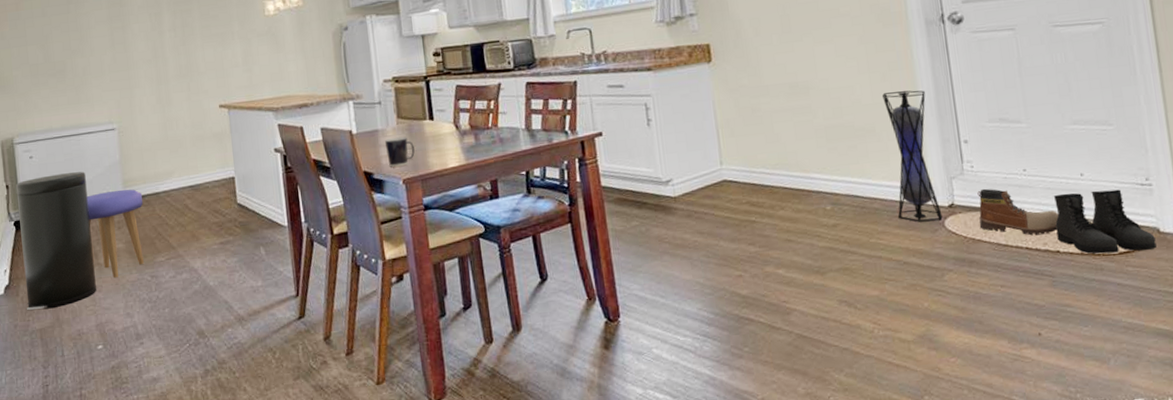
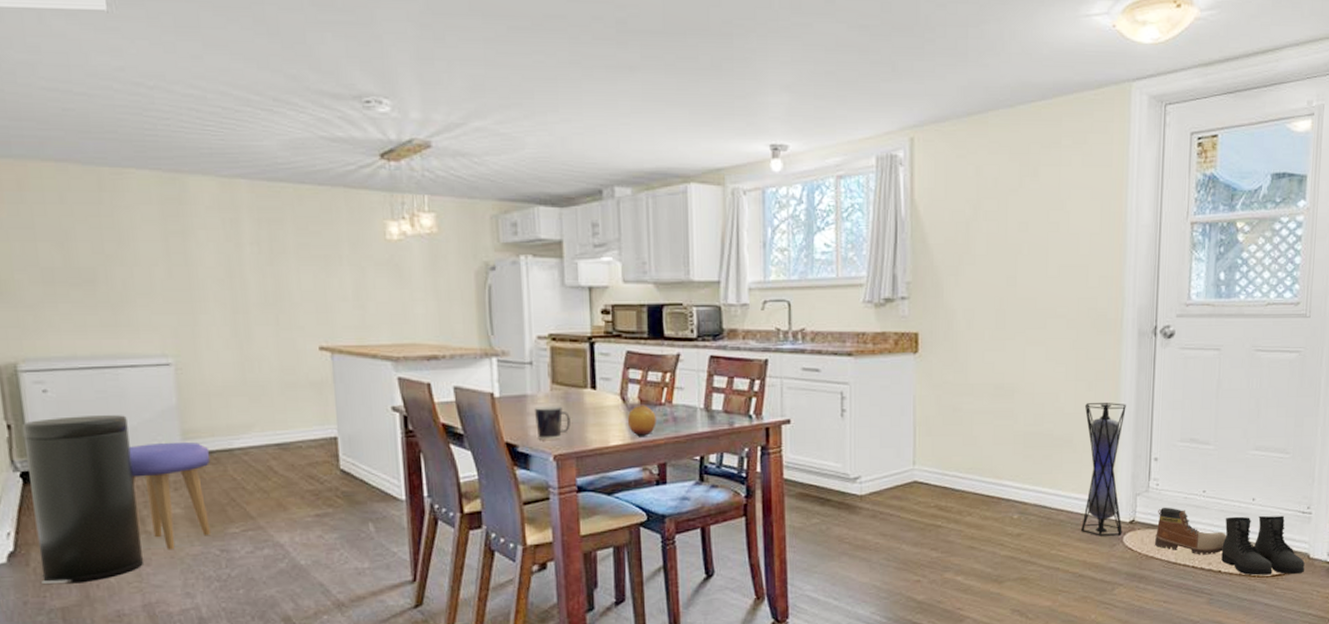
fruit: none [461,130,486,158] -> present [627,404,657,436]

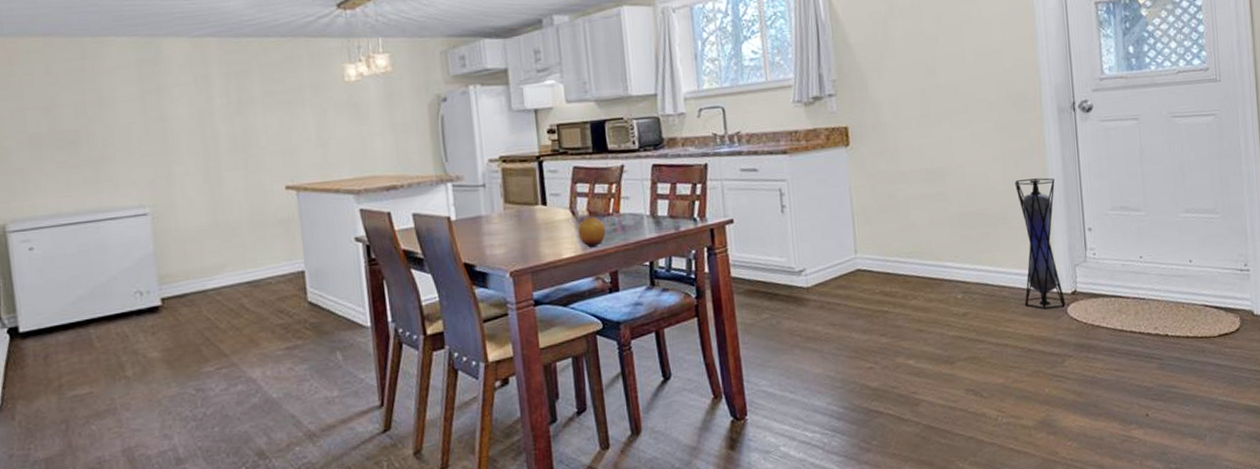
pedal bin: present [22,415,144,585] -> none [9,266,124,437]
stool: present [128,443,211,550] -> none [109,287,186,394]
mug: present [534,405,570,440] -> none [489,223,524,258]
boot: present [1154,507,1226,555] -> none [1098,275,1169,320]
boot: present [1221,515,1305,576] -> none [1165,275,1251,337]

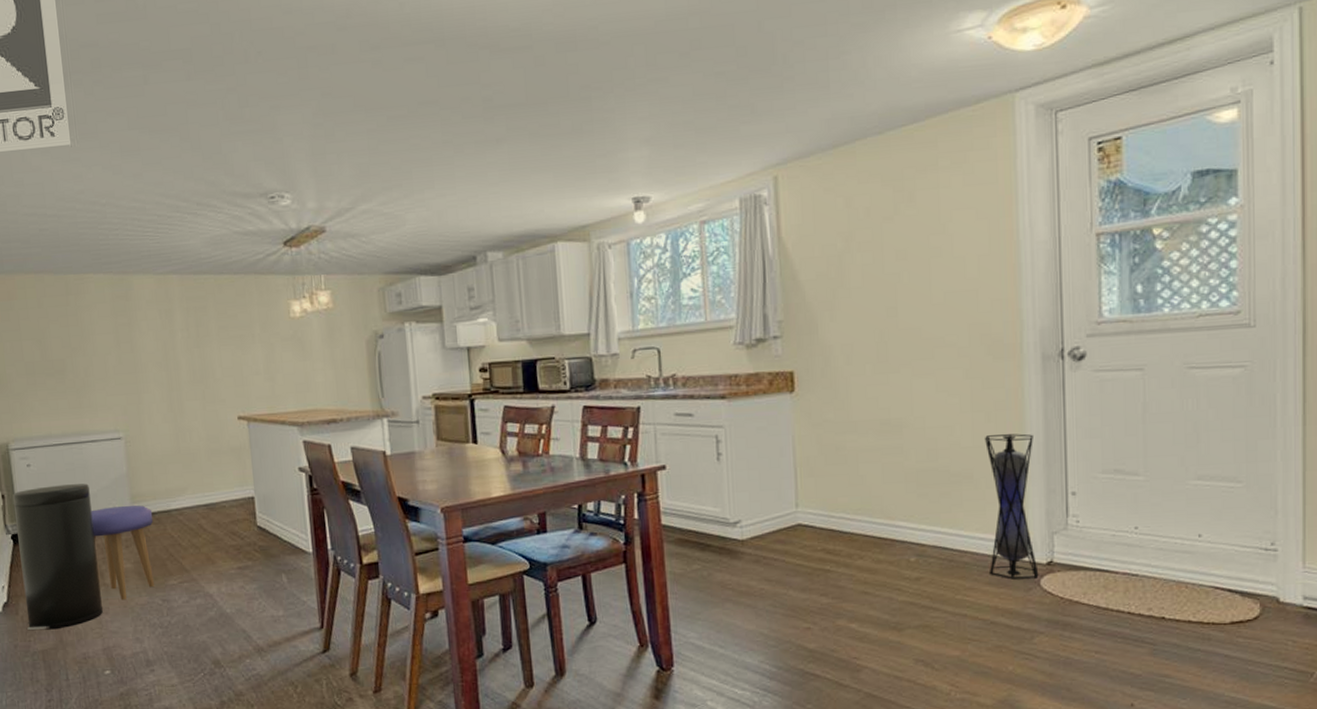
pedal bin: none [9,266,124,437] -> present [12,483,104,631]
stool: none [109,287,186,394] -> present [90,505,154,600]
fruit: present [577,216,606,247] -> none [507,456,535,487]

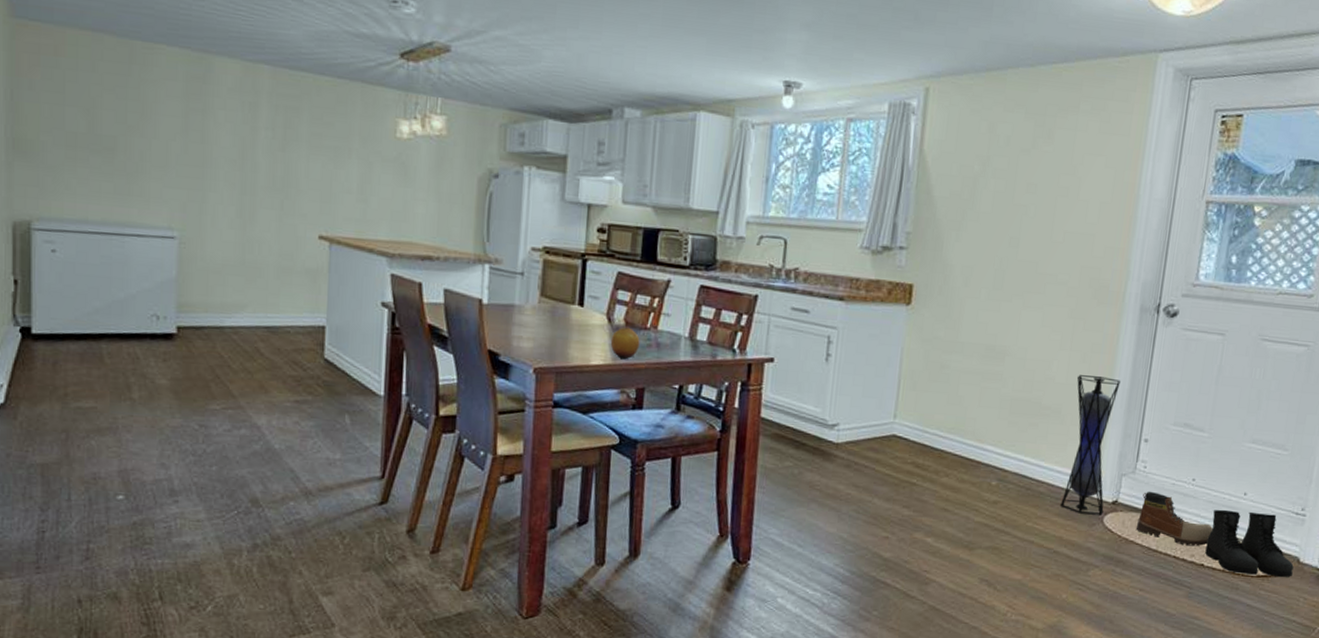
pedal bin: present [12,483,104,631] -> none [26,278,127,442]
stool: present [90,505,154,600] -> none [124,312,202,420]
fruit: none [507,456,535,487] -> present [610,327,640,359]
boot: none [1078,546,1168,600] -> present [1135,491,1213,546]
boot: none [1162,553,1273,623] -> present [1205,509,1294,577]

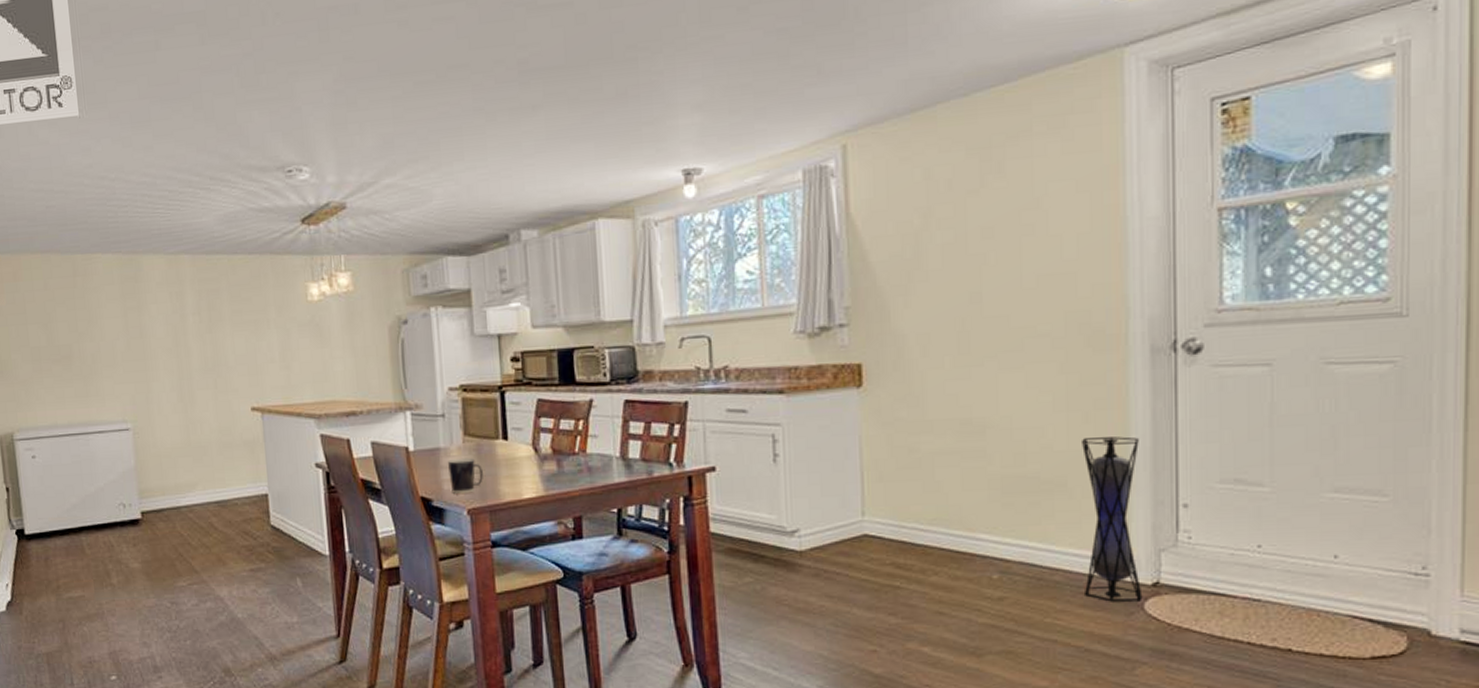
mug: none [519,317,555,353] -> present [447,457,483,494]
fruit: present [610,327,640,359] -> none [540,454,570,488]
boot: present [1135,491,1213,546] -> none [1189,566,1296,628]
boot: present [1205,509,1294,577] -> none [1289,577,1423,657]

